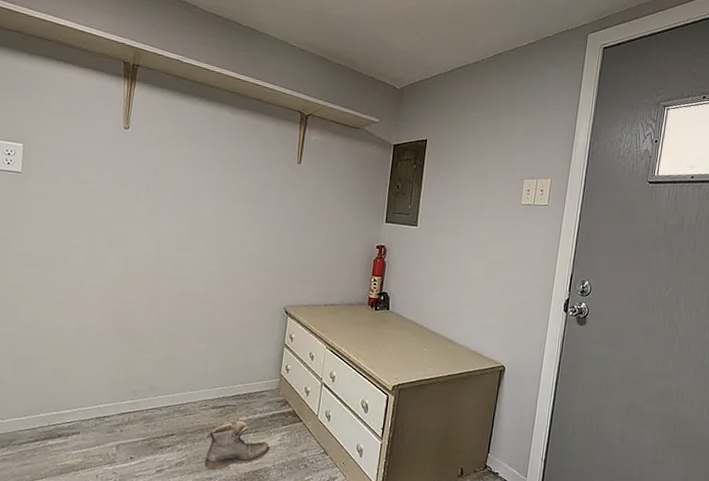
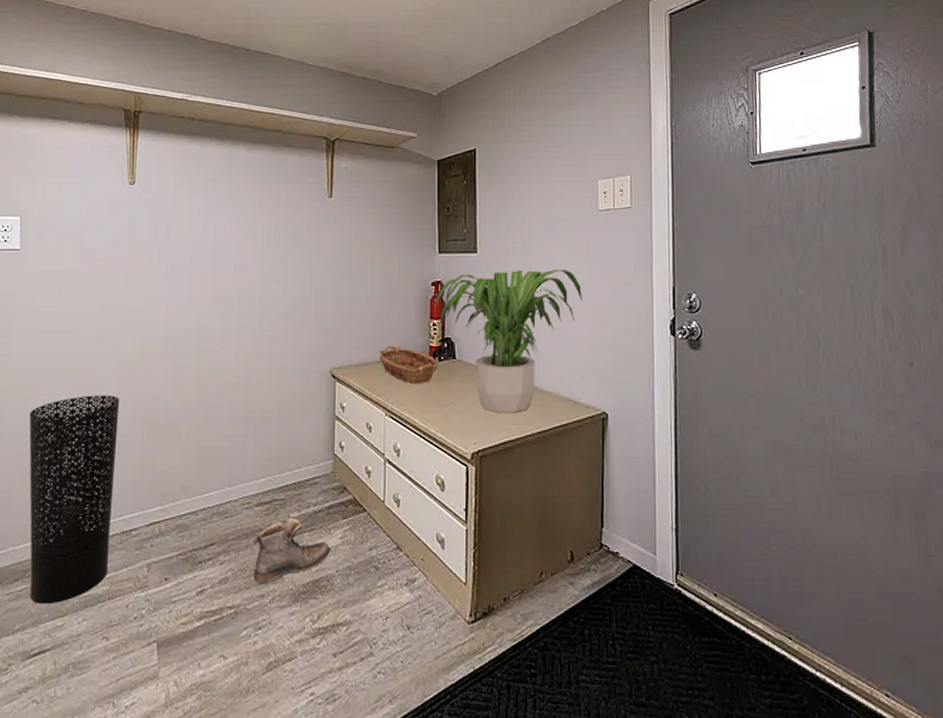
umbrella stand: none [14,304,103,468] -> present [29,395,120,603]
basket: none [326,292,375,327] -> present [379,345,438,384]
potted plant: none [376,242,499,359] -> present [434,269,582,414]

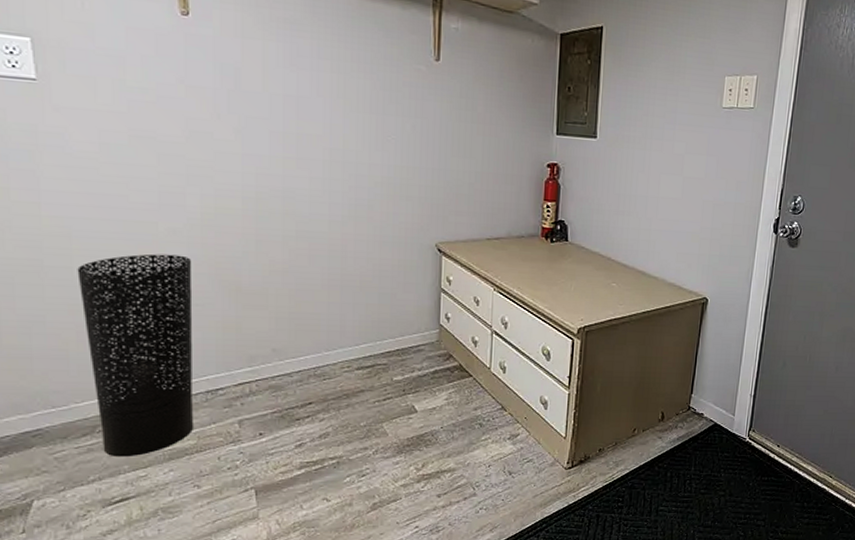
boot: present [253,518,331,583] -> none [354,381,436,437]
basket: present [379,345,438,384] -> none [489,223,550,263]
potted plant: present [434,269,582,414] -> none [549,158,697,295]

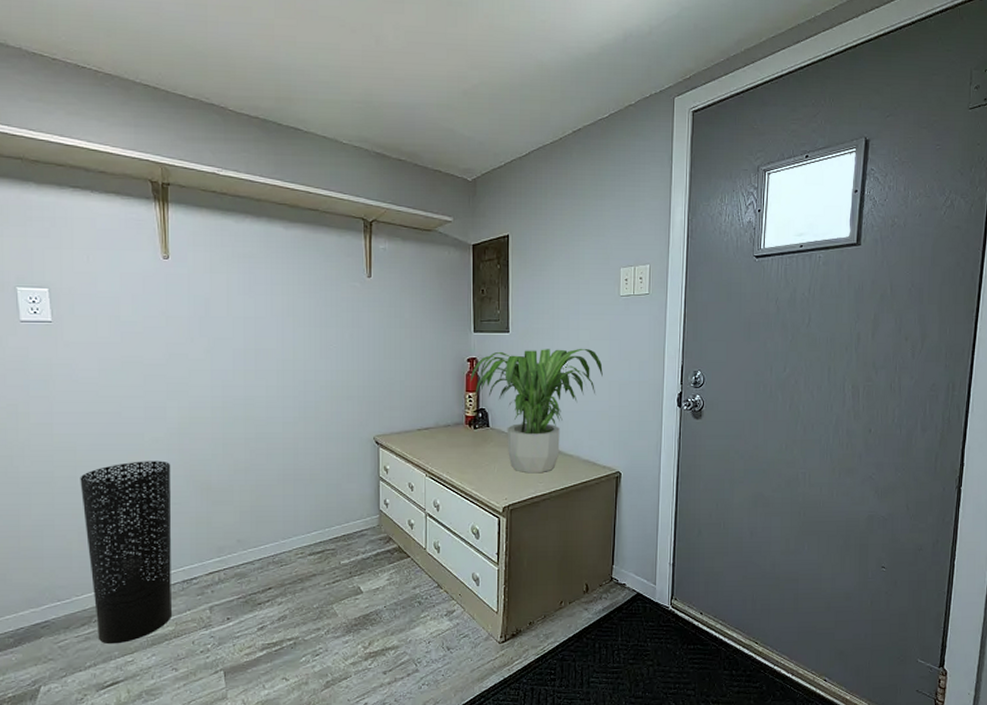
potted plant: none [549,158,697,295] -> present [470,348,603,474]

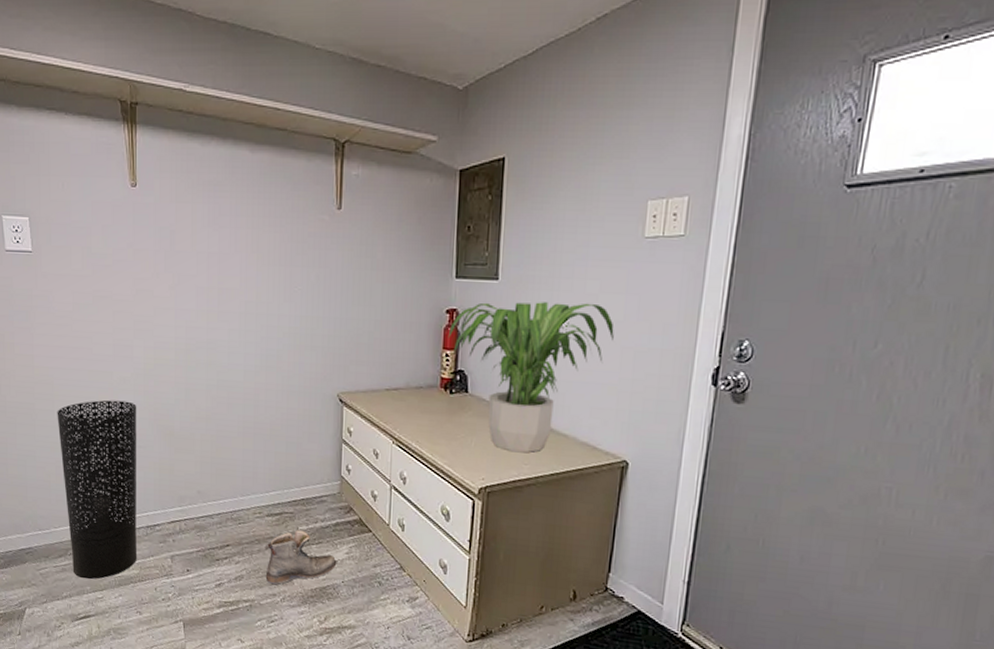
boot: none [307,564,379,619] -> present [264,530,337,585]

